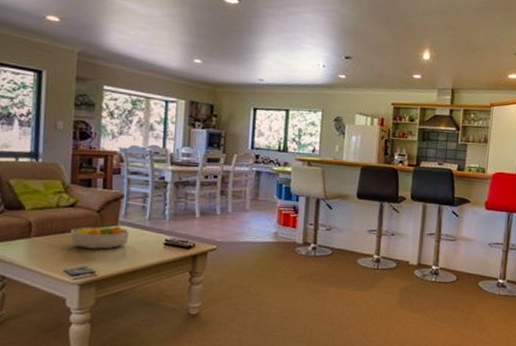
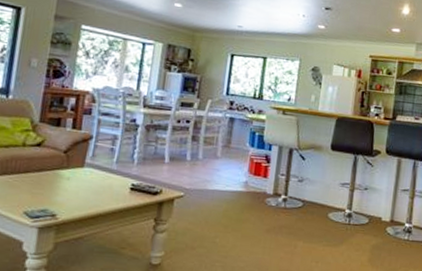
fruit bowl: present [71,225,129,250] -> none [34,167,95,192]

